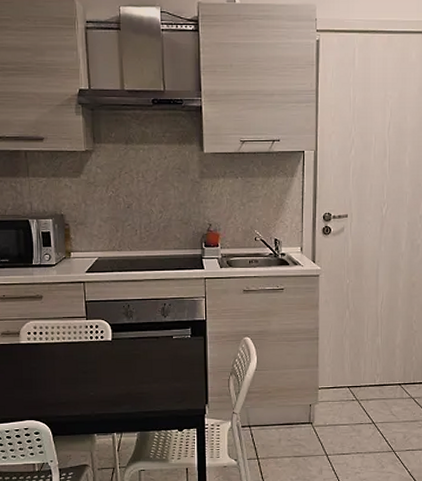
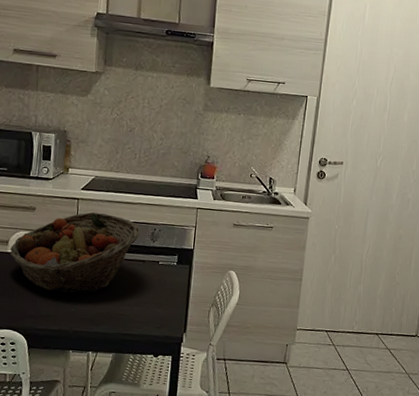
fruit basket: none [22,293,150,378] -> present [9,212,141,293]

